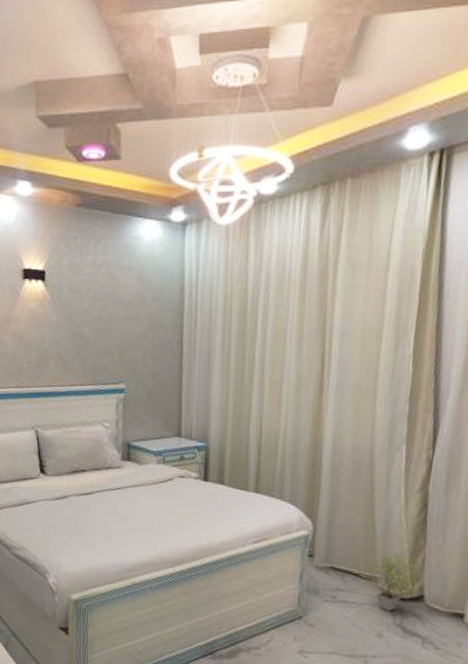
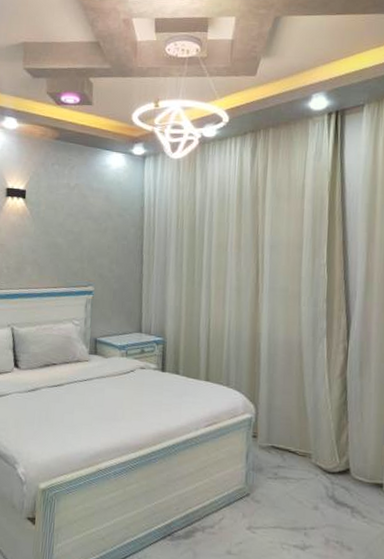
potted plant: present [371,551,422,612] -> none [305,430,347,485]

